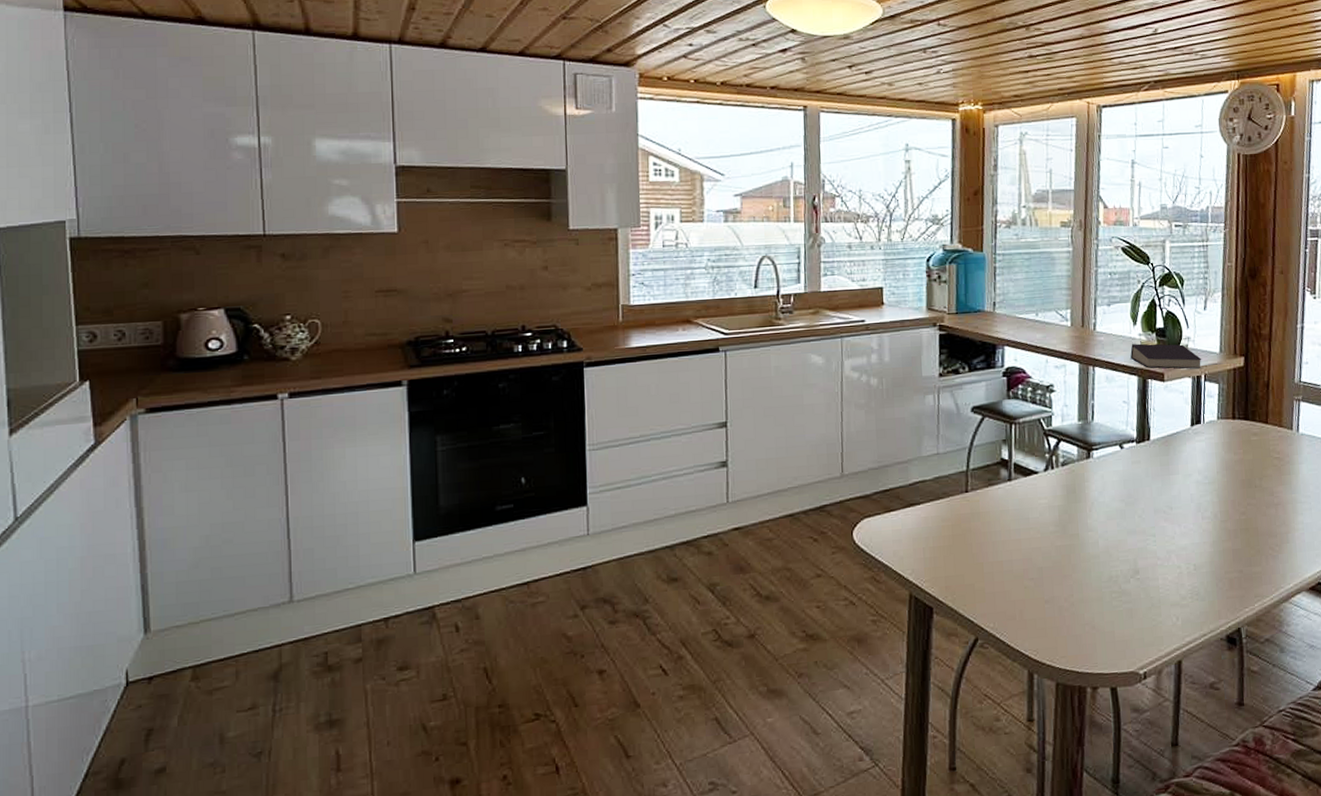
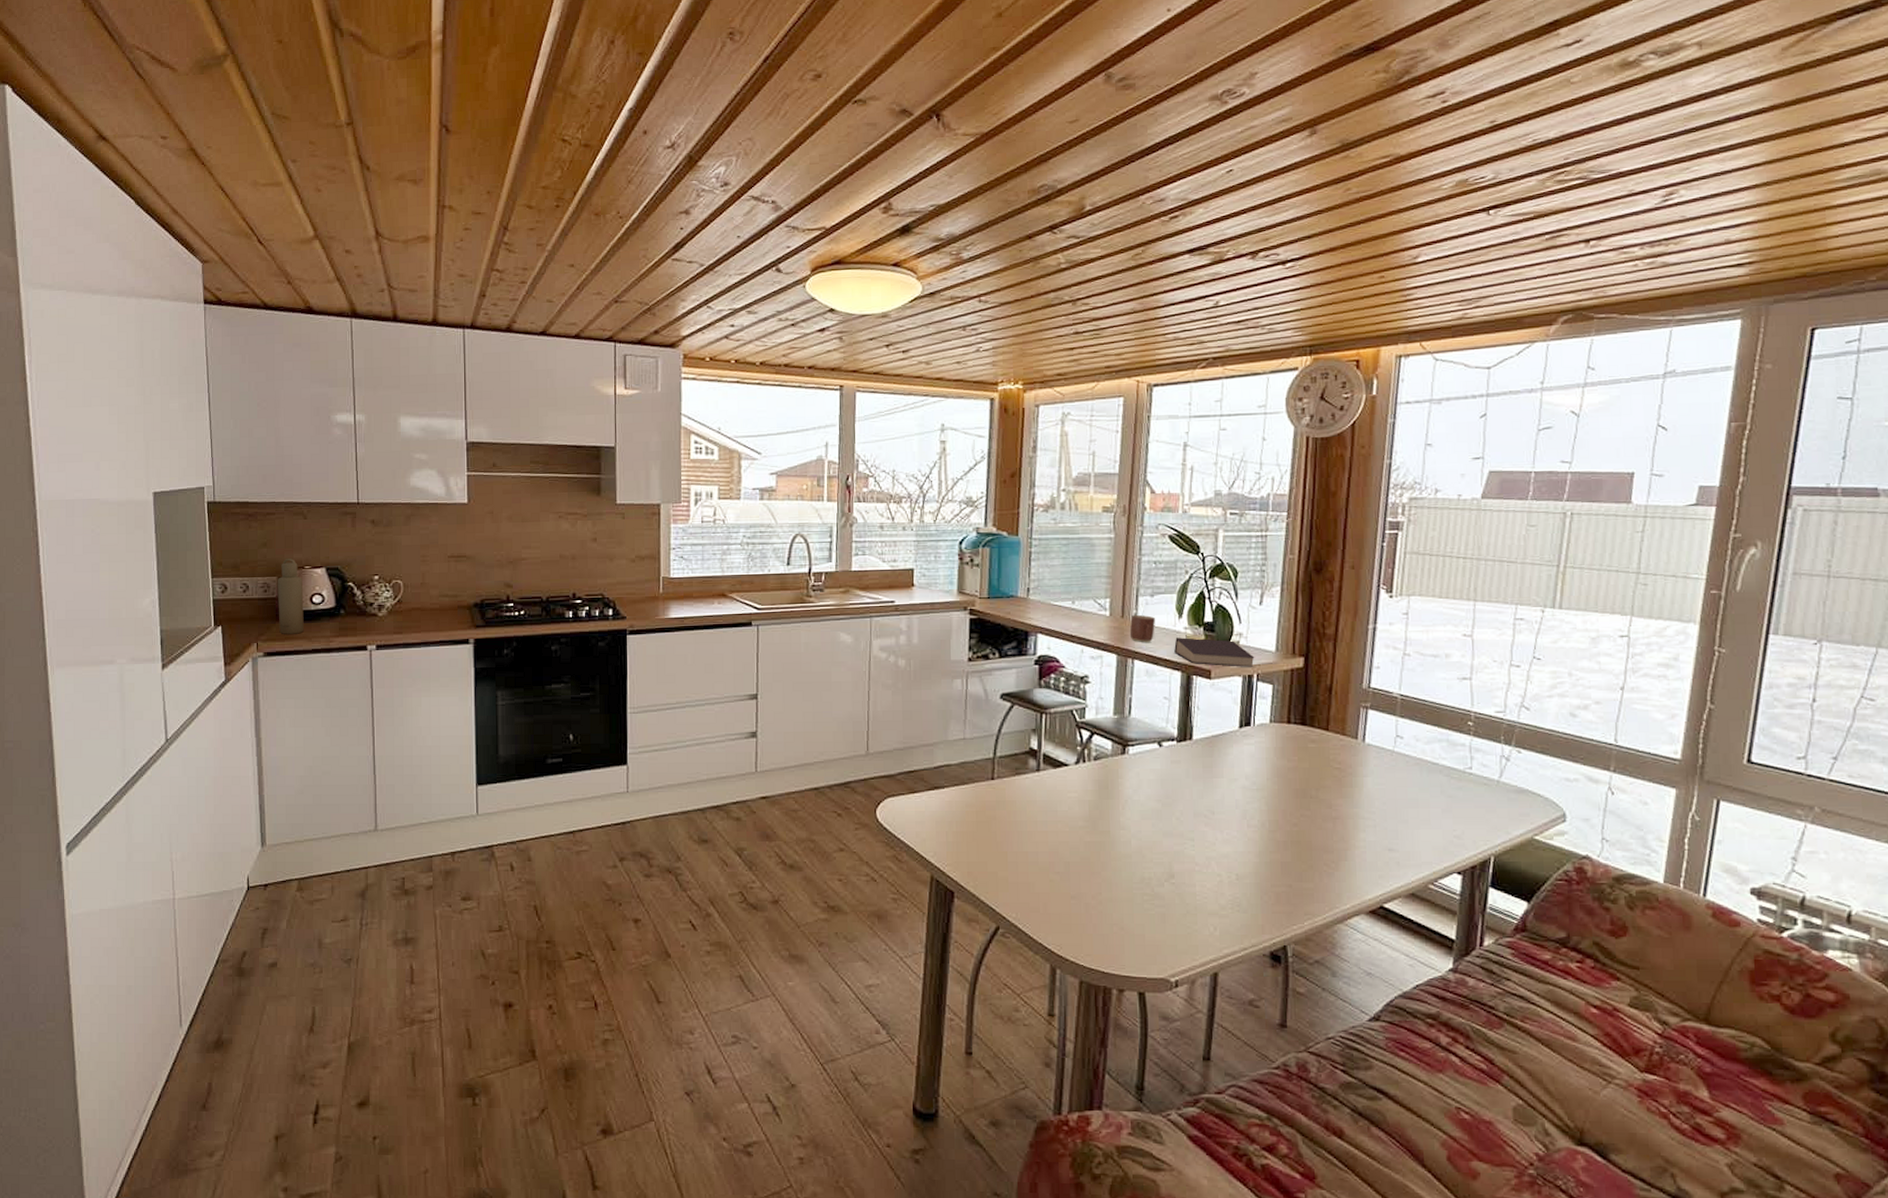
bottle: none [163,300,197,387] -> present [278,559,304,634]
mug: none [1089,323,1113,350] -> present [1129,614,1156,642]

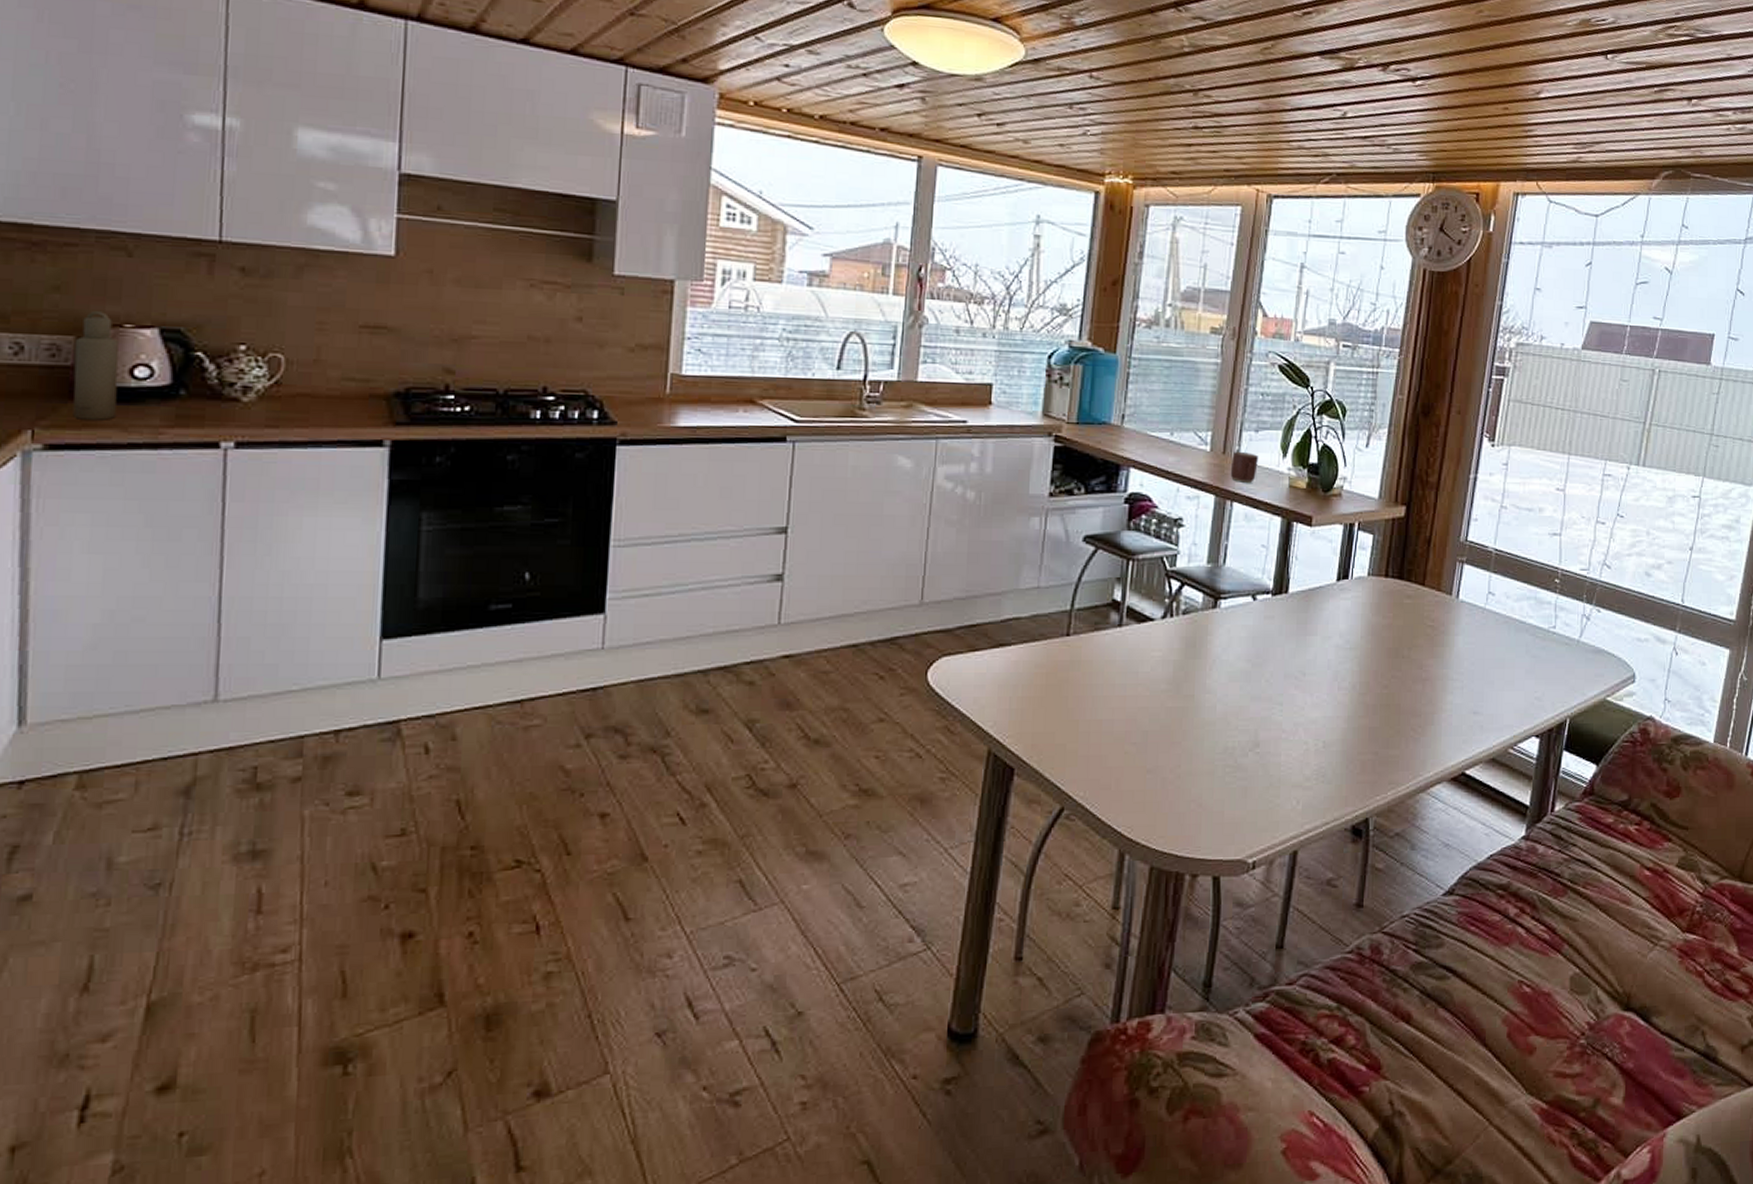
book: present [1174,637,1255,667] -> none [1276,479,1358,515]

